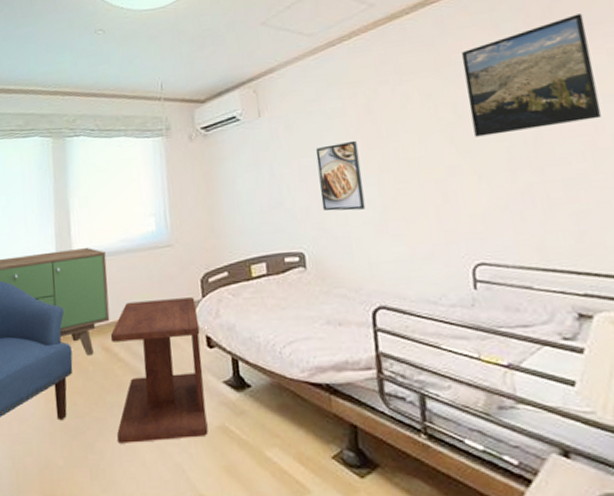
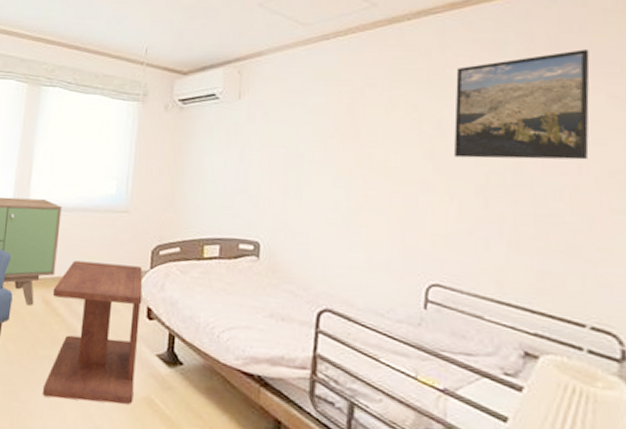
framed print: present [315,140,366,211] -> none [286,139,333,210]

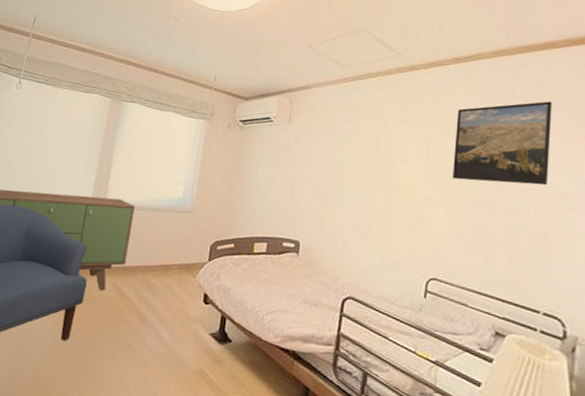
side table: present [43,260,143,405] -> none [109,252,202,376]

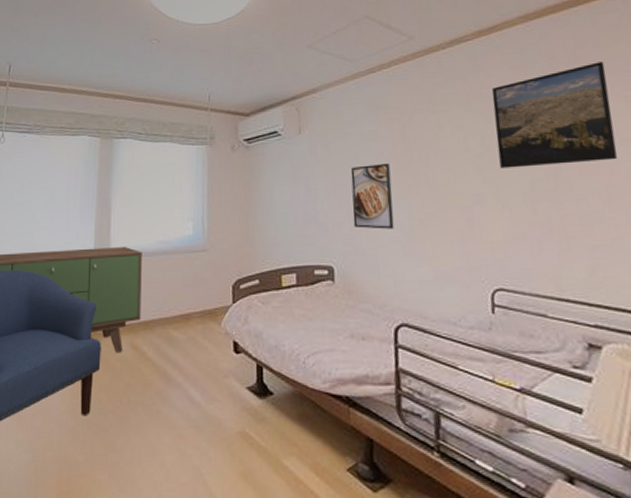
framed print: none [322,159,362,217] -> present [350,163,394,229]

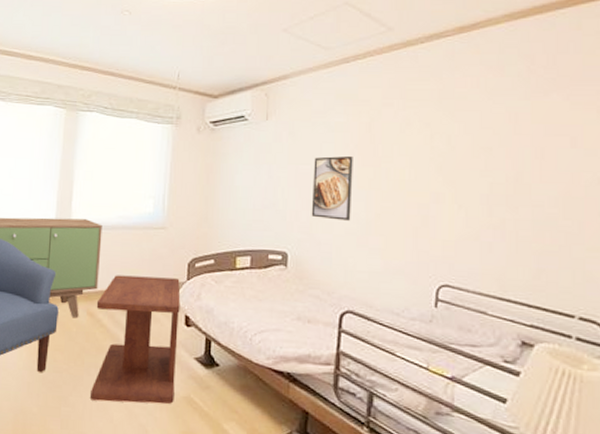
side table: none [139,302,228,444] -> present [90,275,181,404]
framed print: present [491,61,618,169] -> none [463,69,583,170]

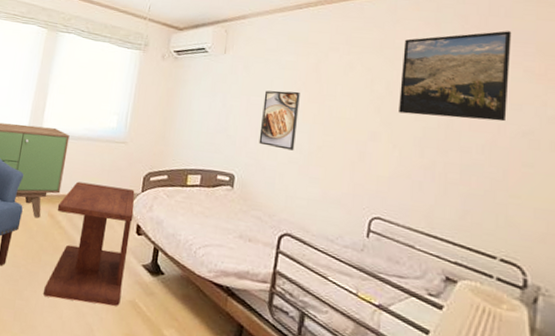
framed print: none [463,69,583,170] -> present [399,31,512,122]

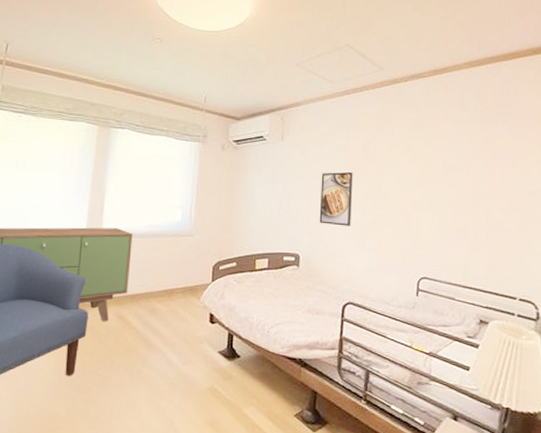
side table: present [43,181,135,306] -> none [119,279,206,399]
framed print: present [399,31,512,122] -> none [436,107,520,185]

